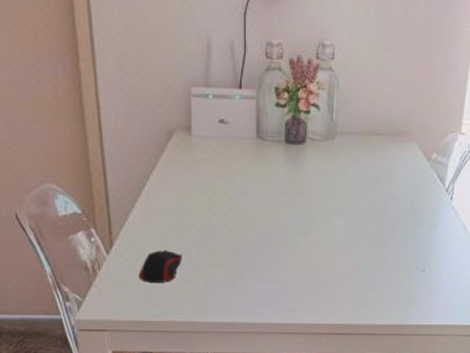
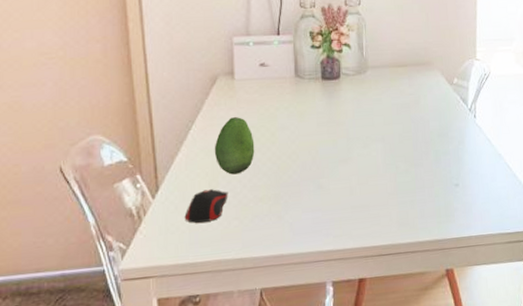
fruit: none [169,176,211,237] -> present [214,116,255,175]

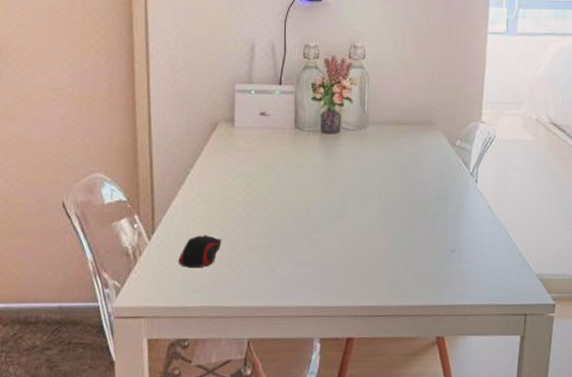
fruit: present [214,116,255,175] -> none [210,164,251,222]

